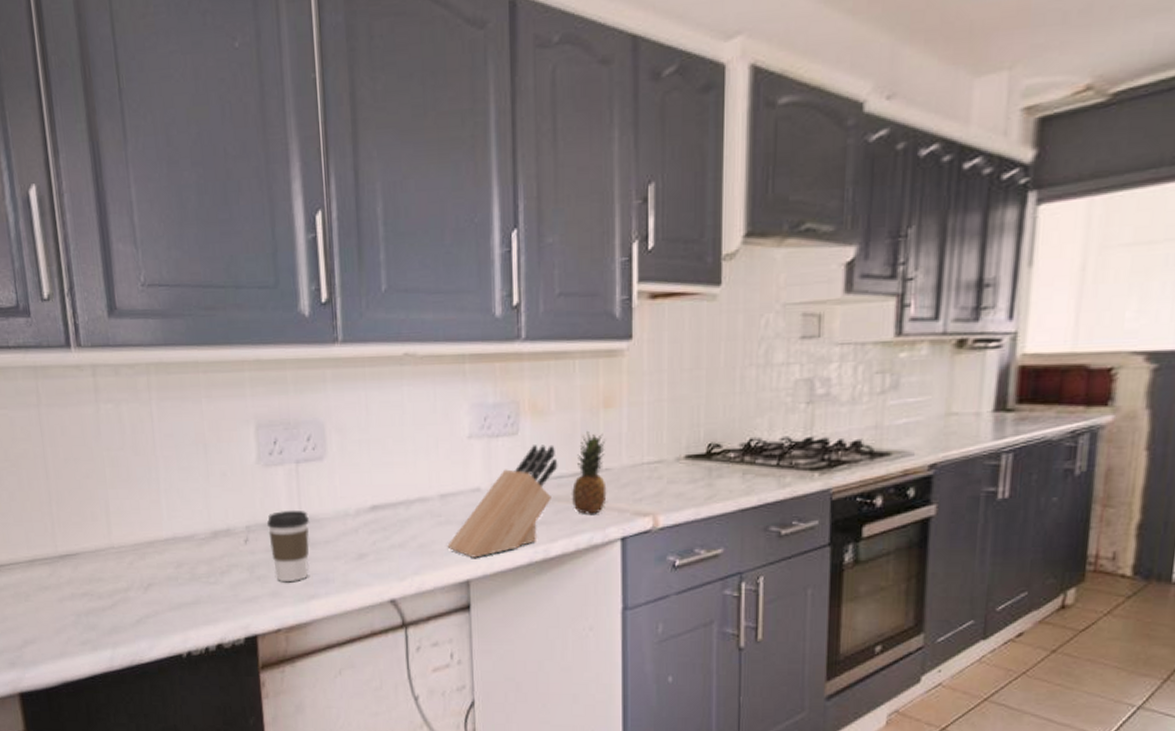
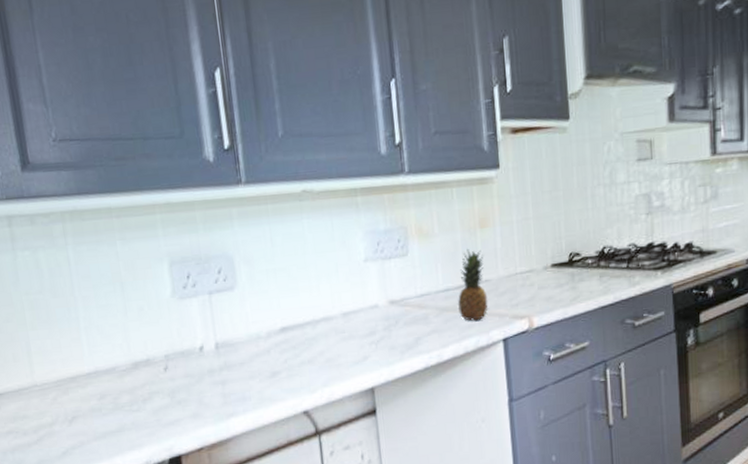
coffee cup: present [266,510,309,581] -> none [184,337,226,403]
knife block: present [447,444,558,558] -> none [352,262,445,367]

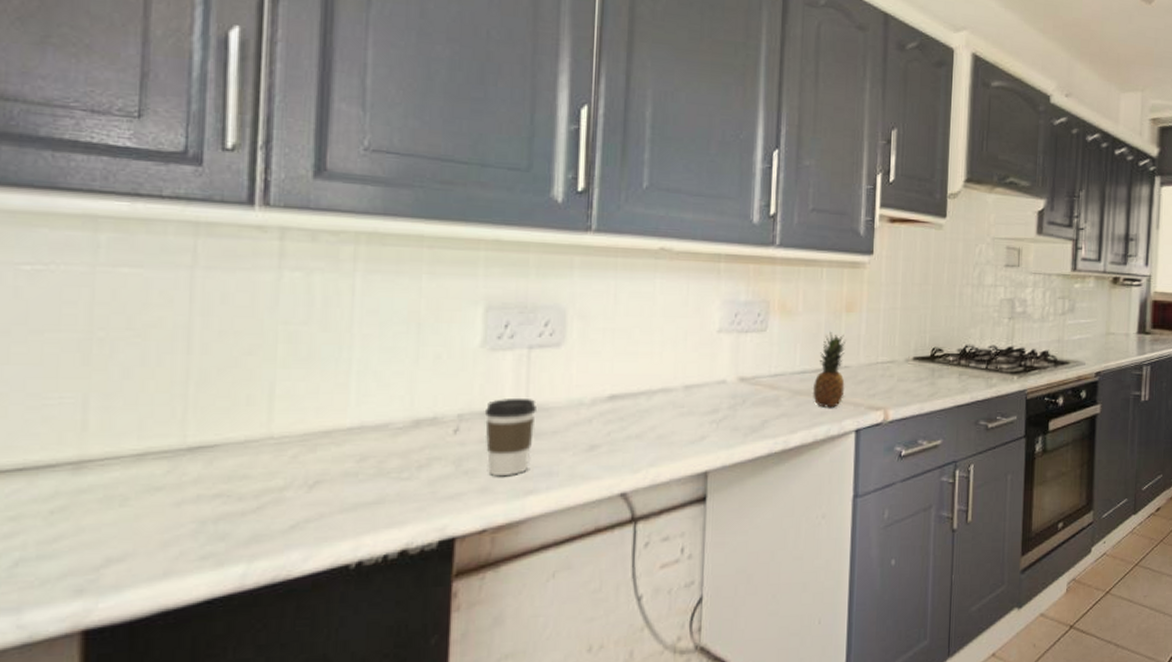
coffee cup: none [184,337,226,403] -> present [484,397,537,476]

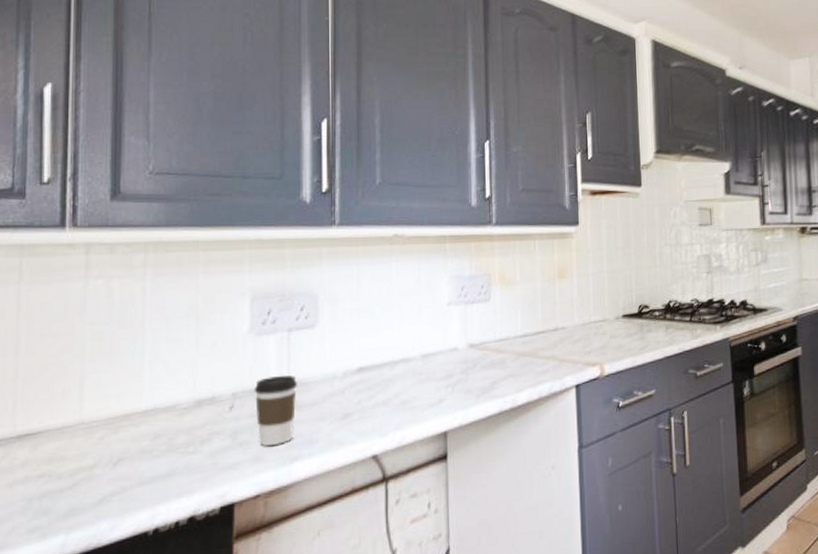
fruit: present [812,332,845,408] -> none [534,297,563,367]

